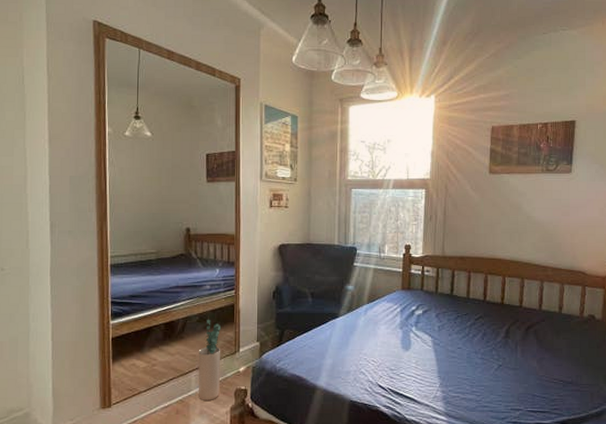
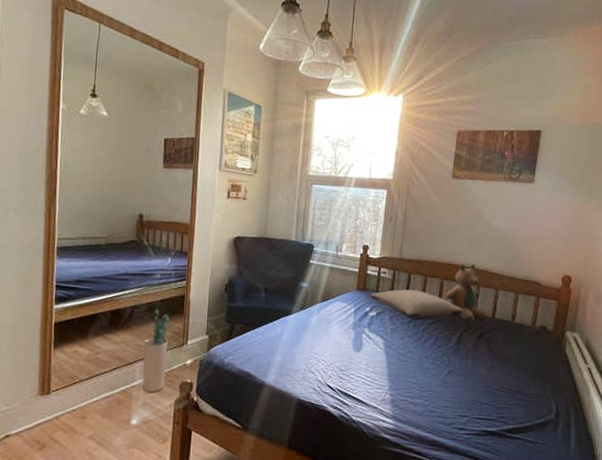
pillow: none [414,286,509,316] -> present [369,289,463,321]
teddy bear: none [490,258,536,315] -> present [445,264,490,322]

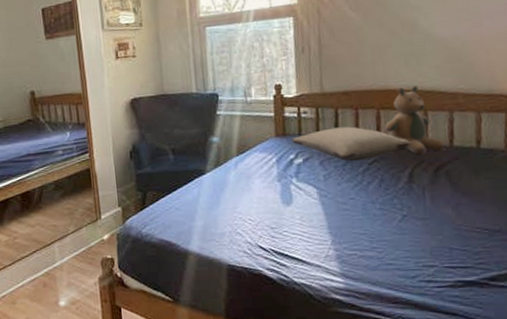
vase: present [141,305,170,393] -> none [58,182,86,273]

